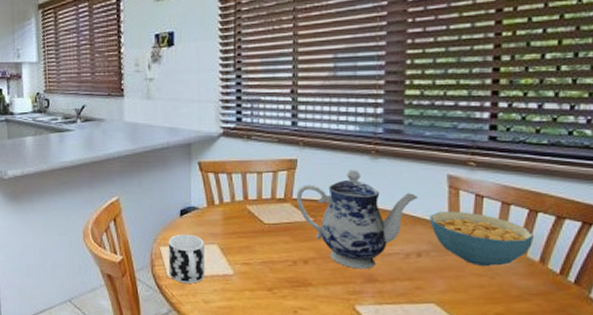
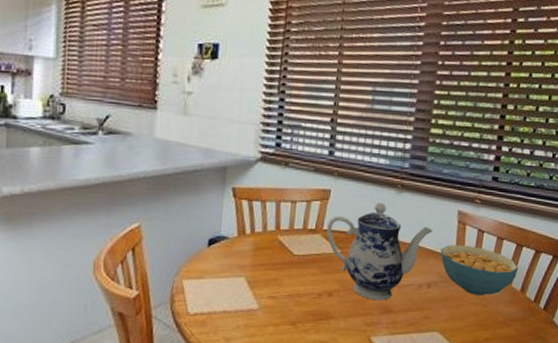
cup: present [168,234,205,284] -> none [190,266,231,320]

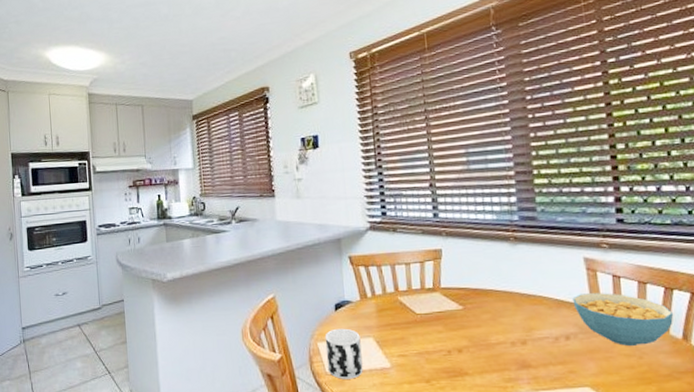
cup: none [190,266,231,320] -> present [325,328,363,379]
teapot: present [326,202,432,301] -> none [444,256,559,356]

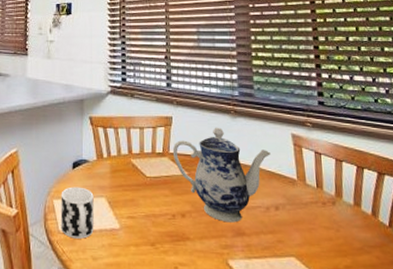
teapot: none [444,256,559,356] -> present [172,127,270,223]
cereal bowl: present [572,293,674,346] -> none [281,167,365,219]

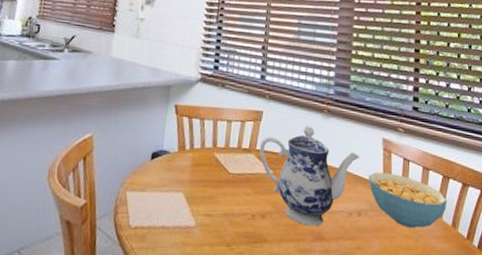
cup: present [60,186,94,239] -> none [131,179,171,235]
cereal bowl: none [281,167,365,219] -> present [368,172,448,228]

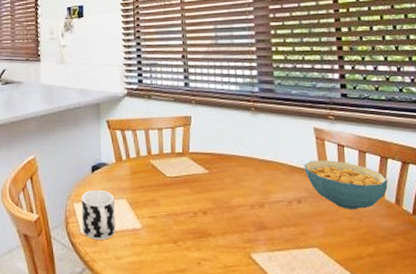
cup: none [131,179,171,235] -> present [81,190,116,240]
teapot: present [259,125,359,227] -> none [192,124,292,218]

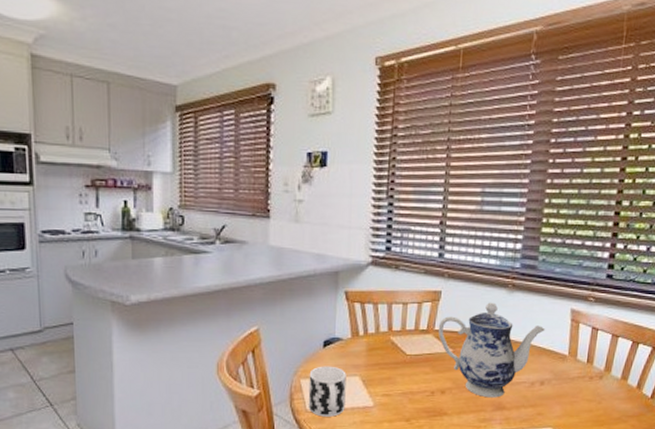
teapot: none [192,124,292,218] -> present [438,302,545,398]
cereal bowl: present [304,160,388,209] -> none [553,343,635,392]

